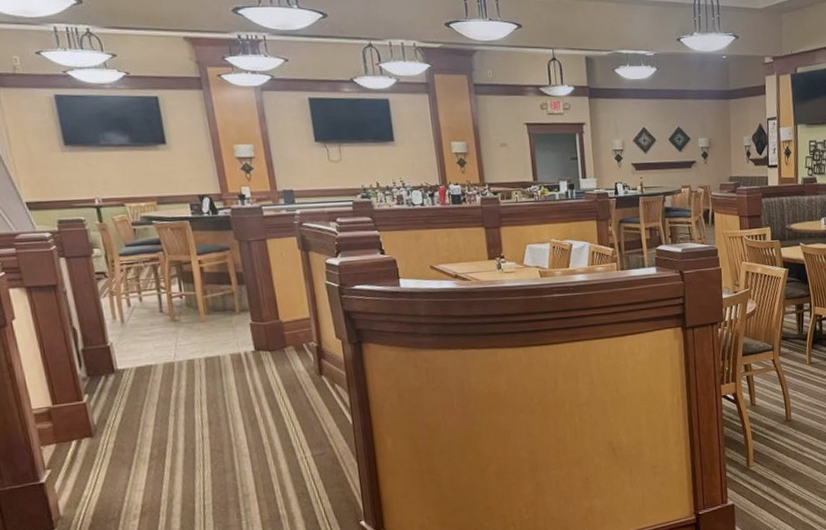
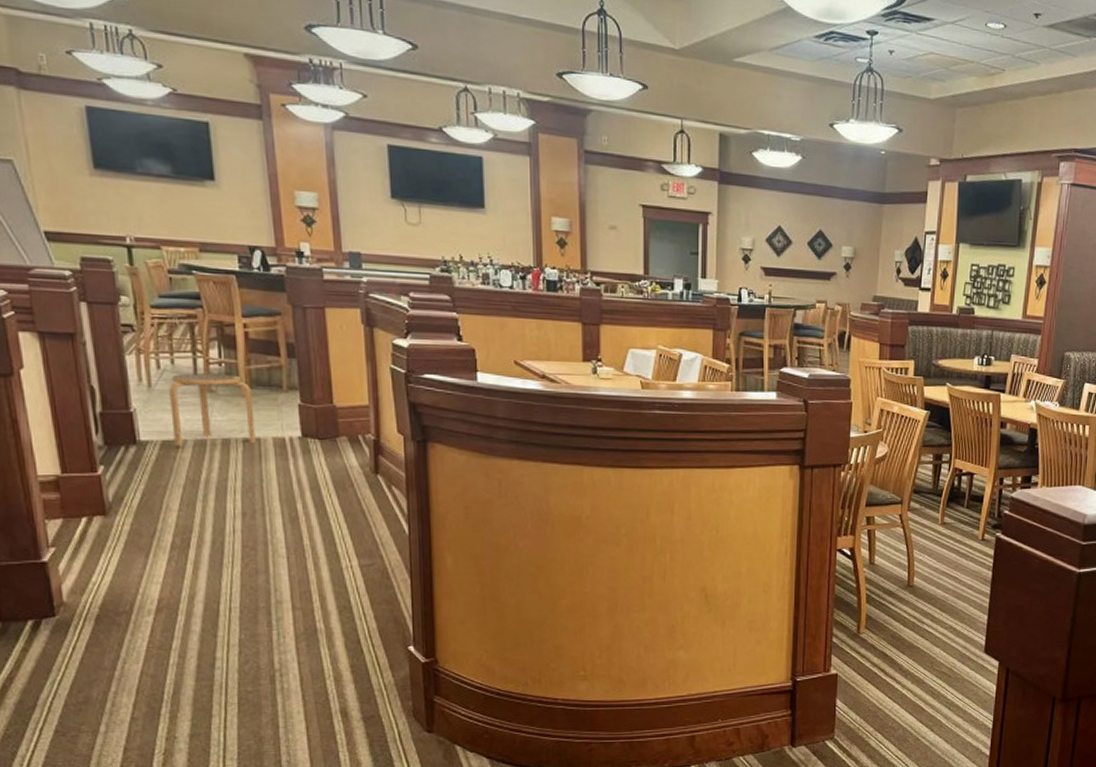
stool: none [139,304,216,371] -> present [169,373,256,447]

